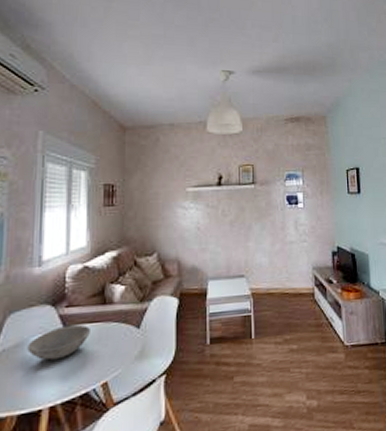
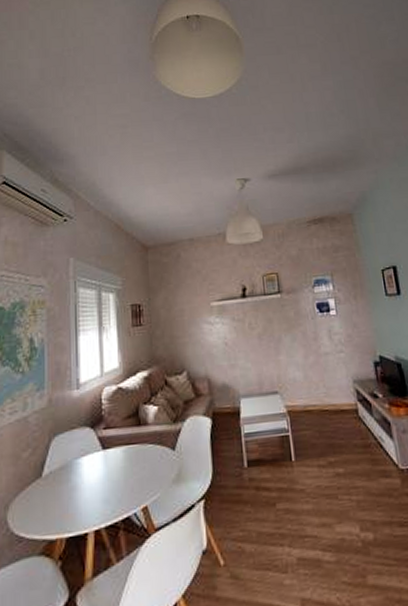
bowl: present [27,324,90,361] -> none [71,446,128,483]

